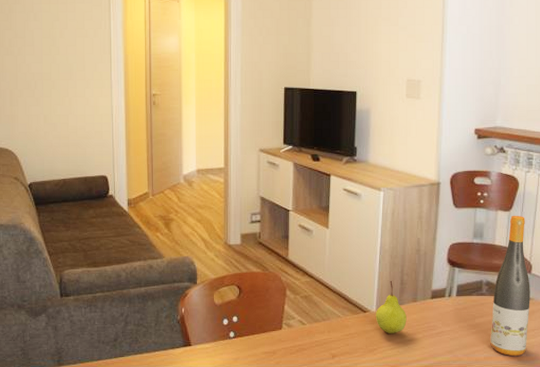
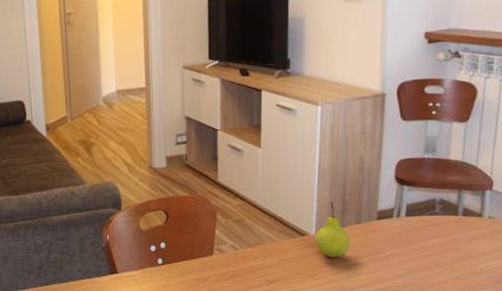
wine bottle: present [490,215,530,357] -> none [445,126,491,280]

